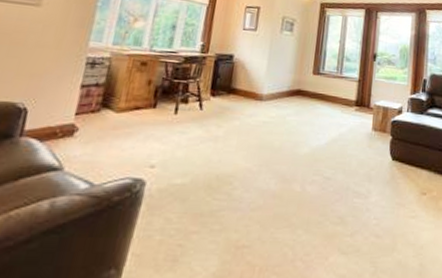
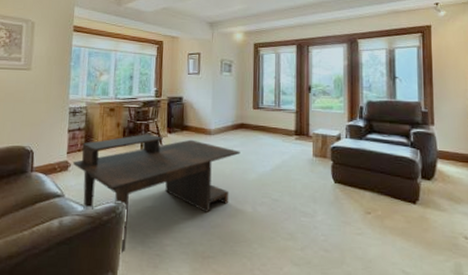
coffee table: none [82,95,294,245] -> present [73,134,240,254]

